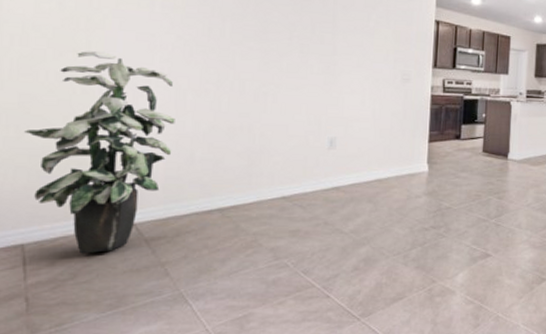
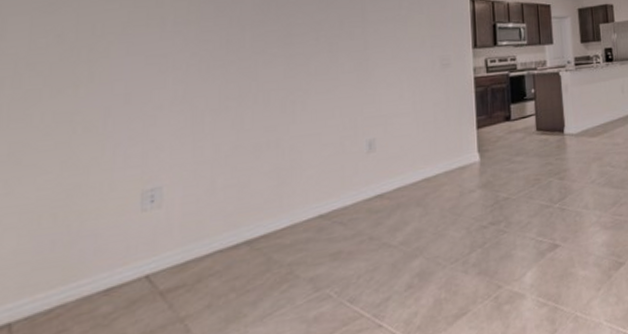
indoor plant: present [24,51,175,254] -> none [15,82,192,324]

